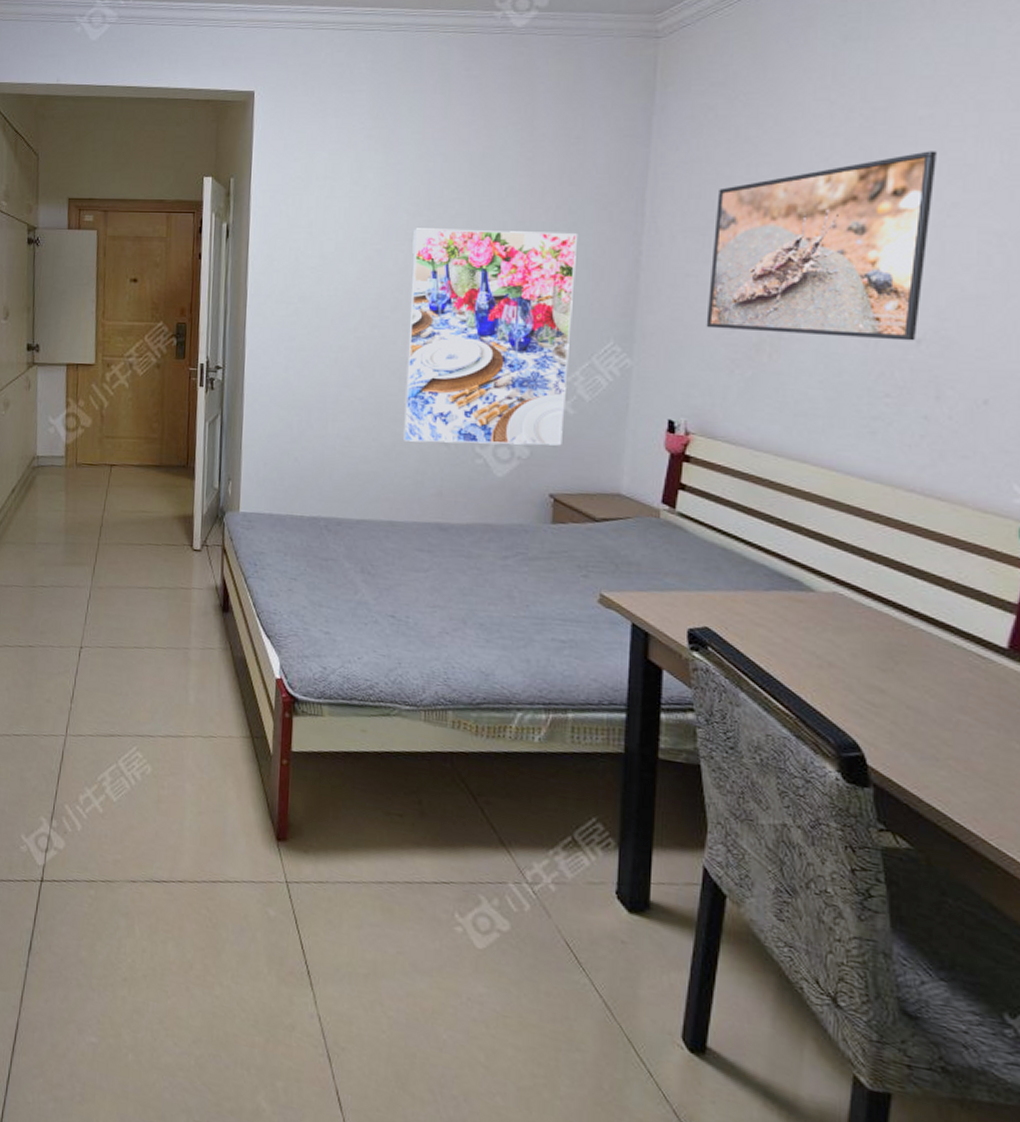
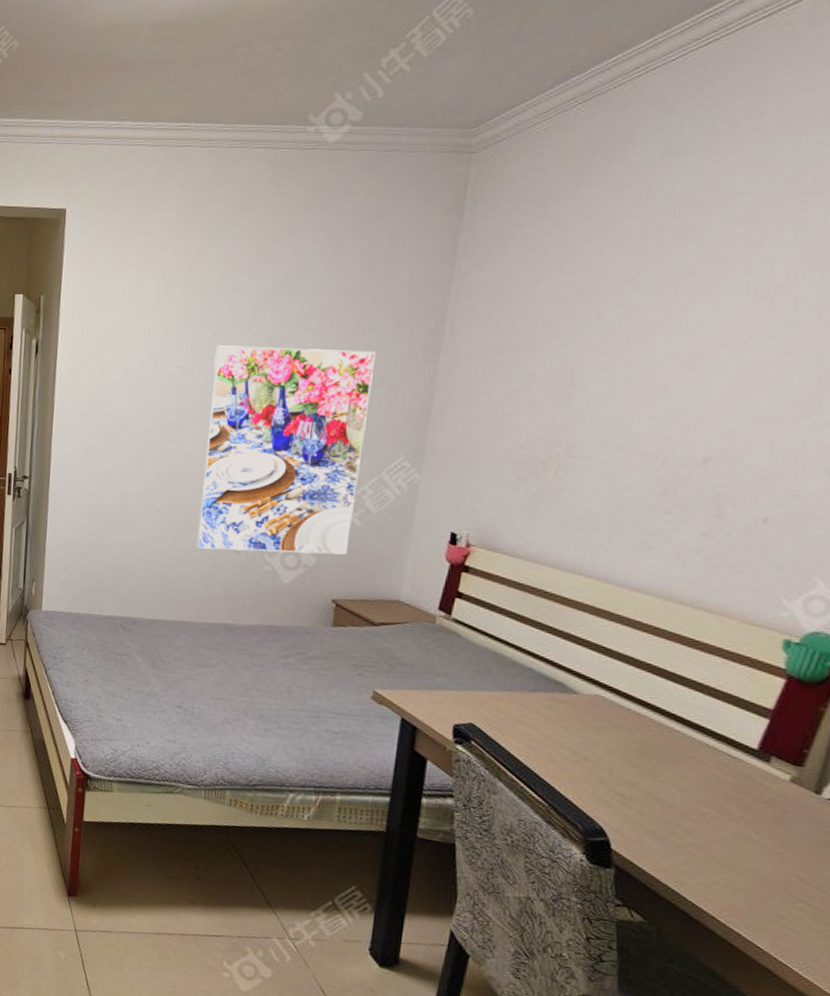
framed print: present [706,151,936,341] -> none [495,270,746,460]

